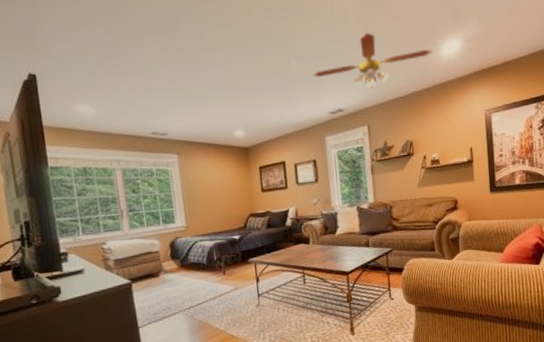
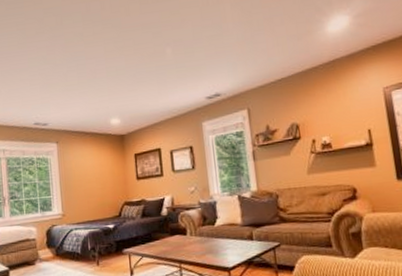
ceiling fan: present [312,32,432,89] -> none [188,16,316,72]

